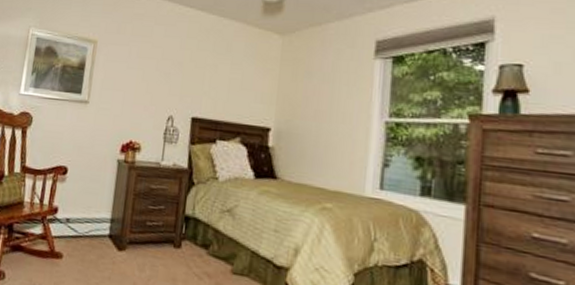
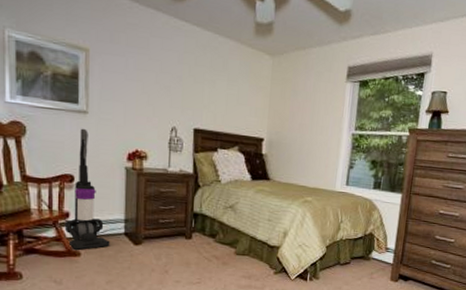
vacuum cleaner: none [51,118,94,251] -> present [64,128,110,250]

